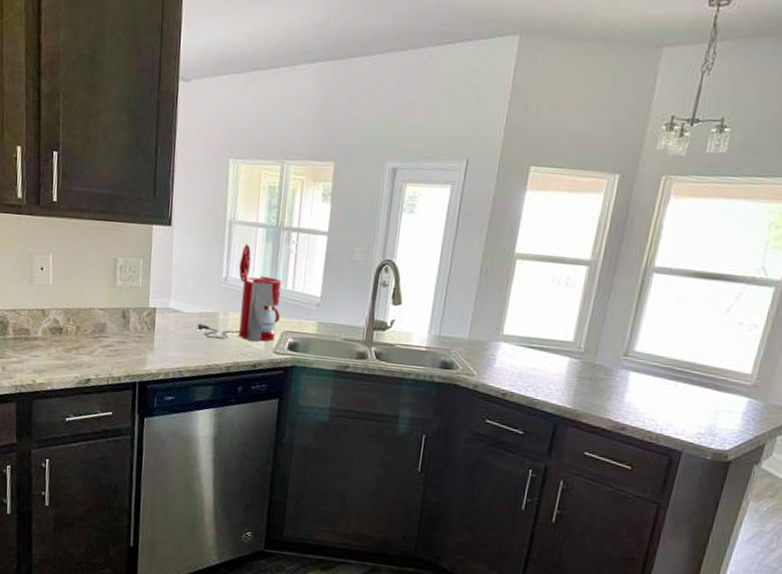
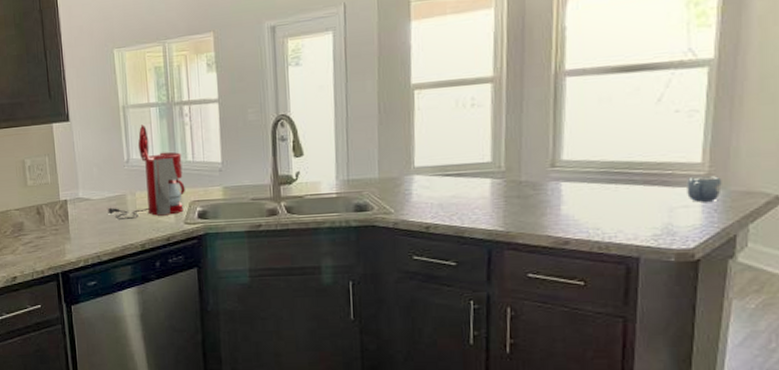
mug: none [733,385,764,411] -> present [686,175,722,202]

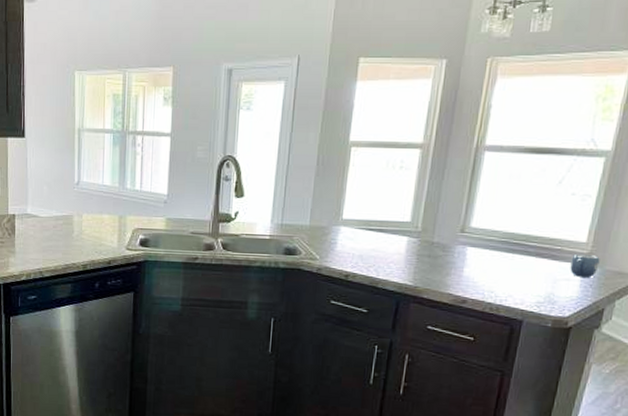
coffee maker: present [108,124,185,220] -> none [54,149,130,240]

